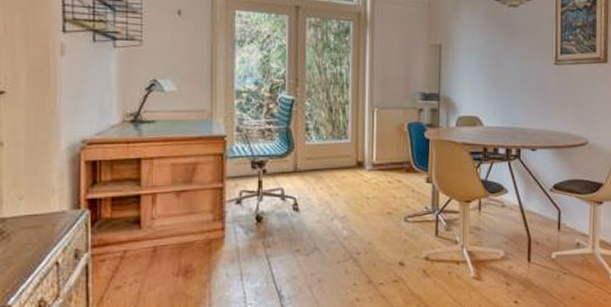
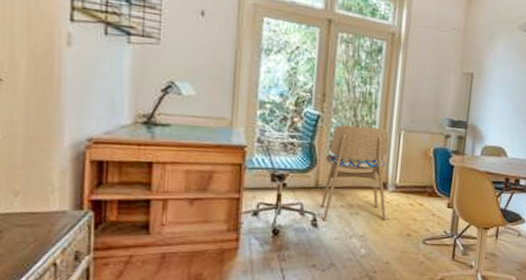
dining chair: none [301,107,366,205] -> present [321,125,389,221]

